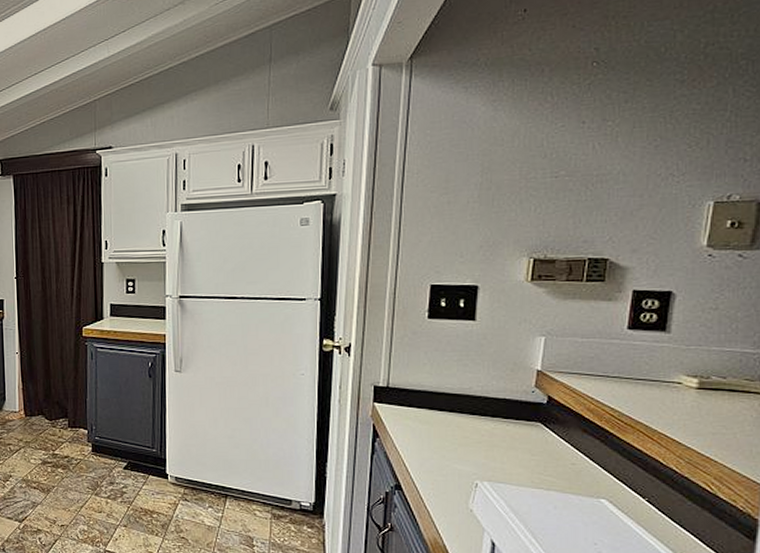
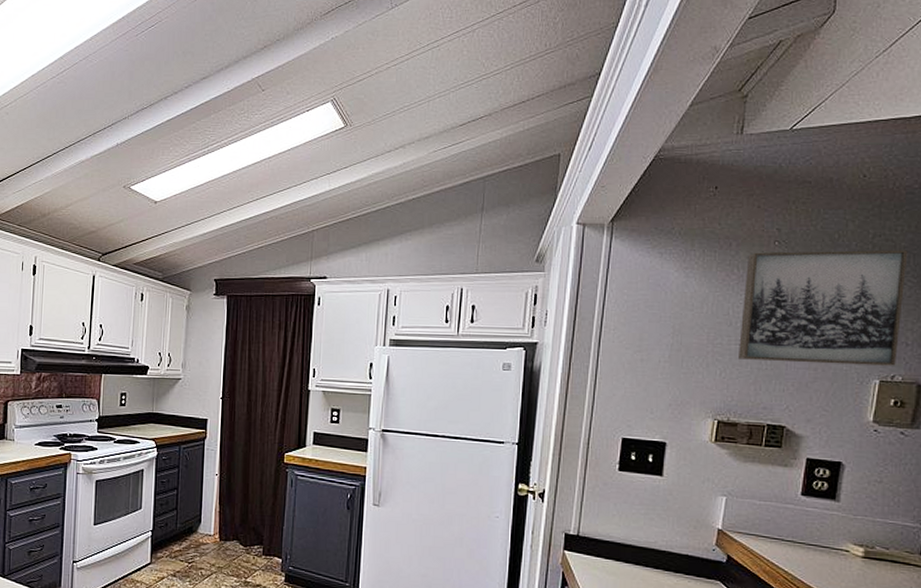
wall art: none [553,57,746,192] -> present [737,249,908,366]

